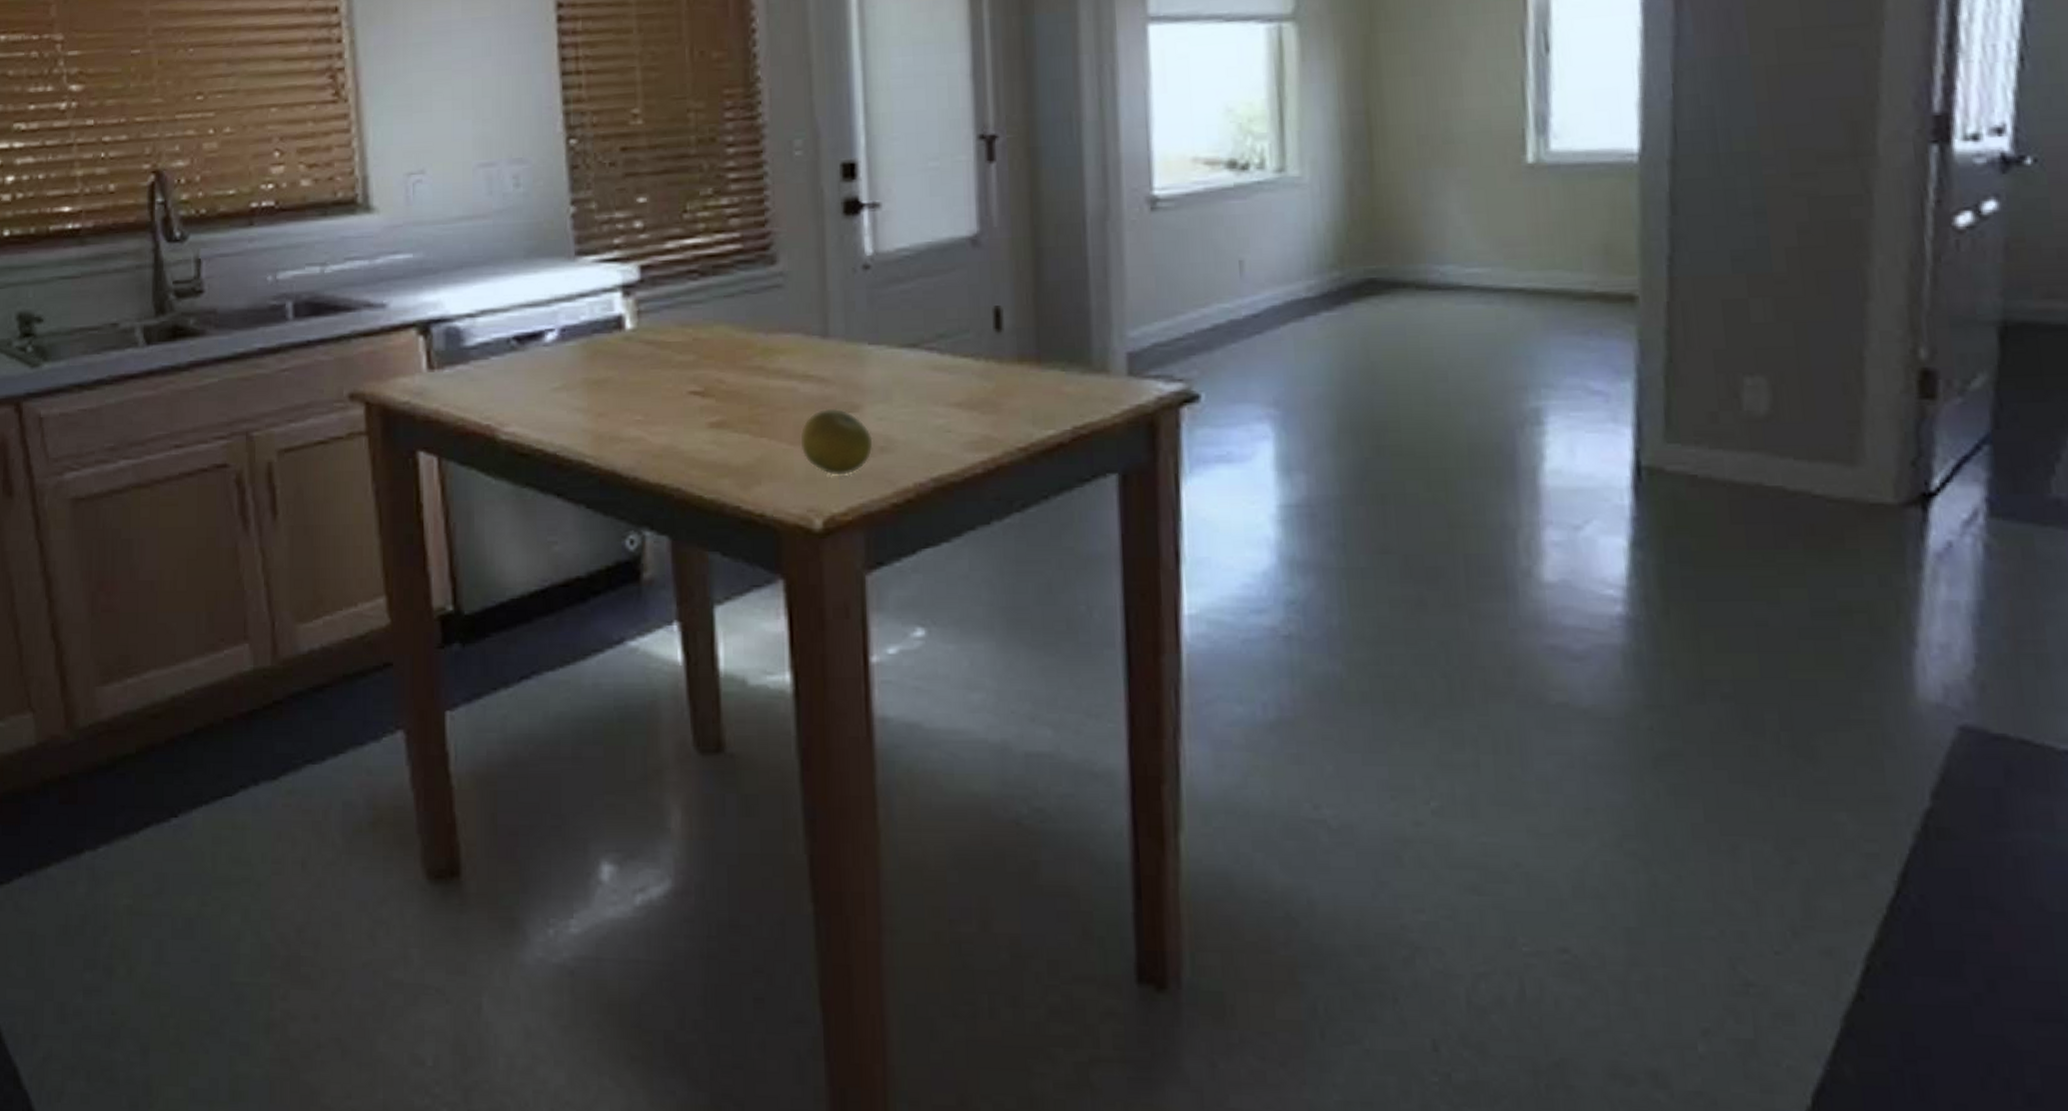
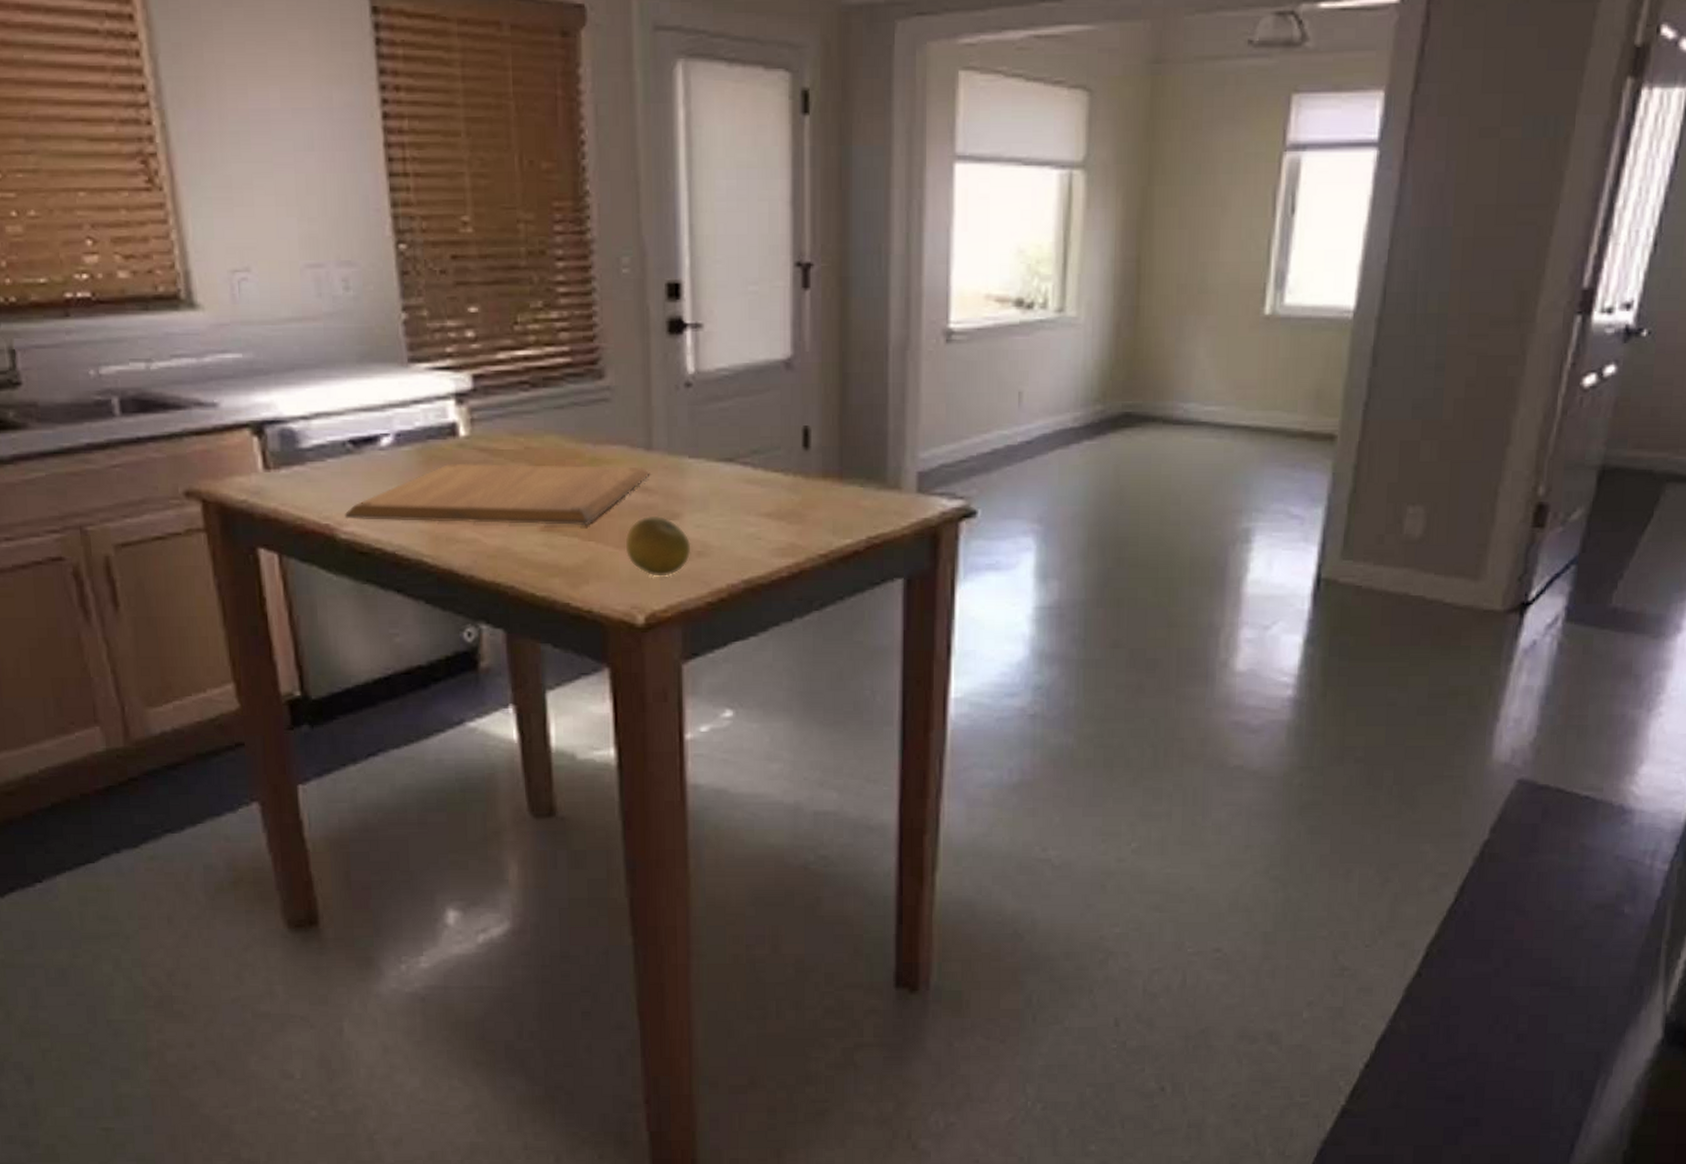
chopping board: none [506,355,827,421] -> present [344,463,650,526]

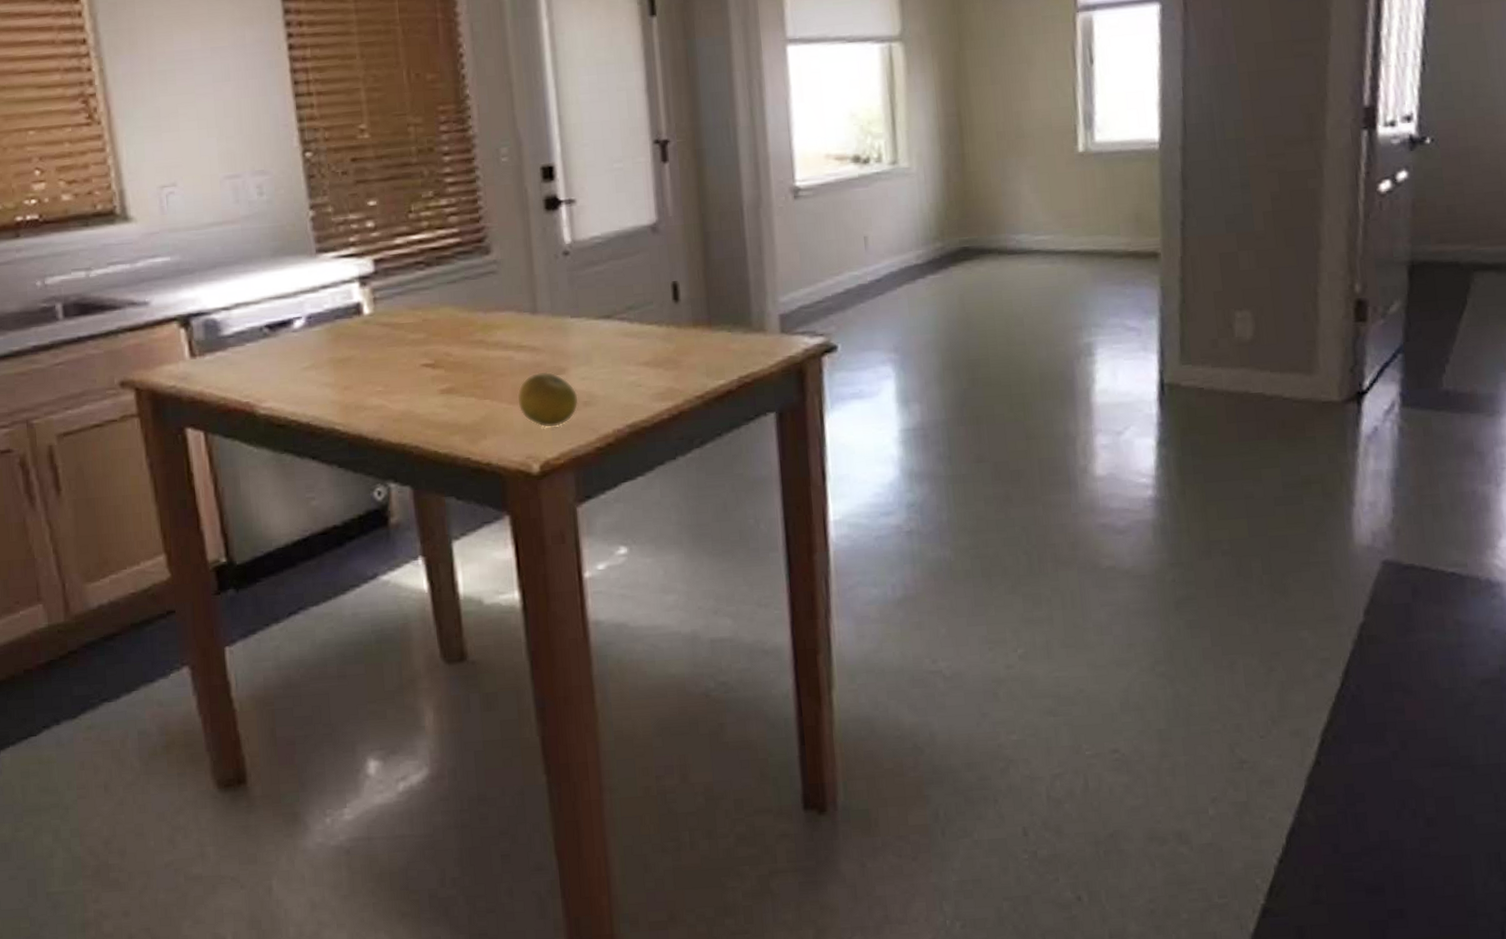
chopping board: present [344,463,650,526] -> none [263,330,537,396]

